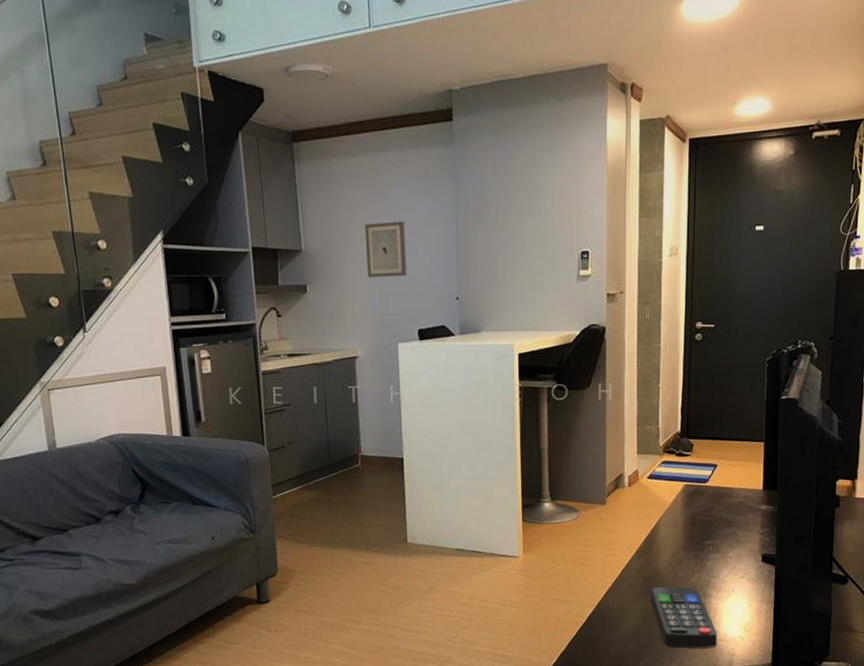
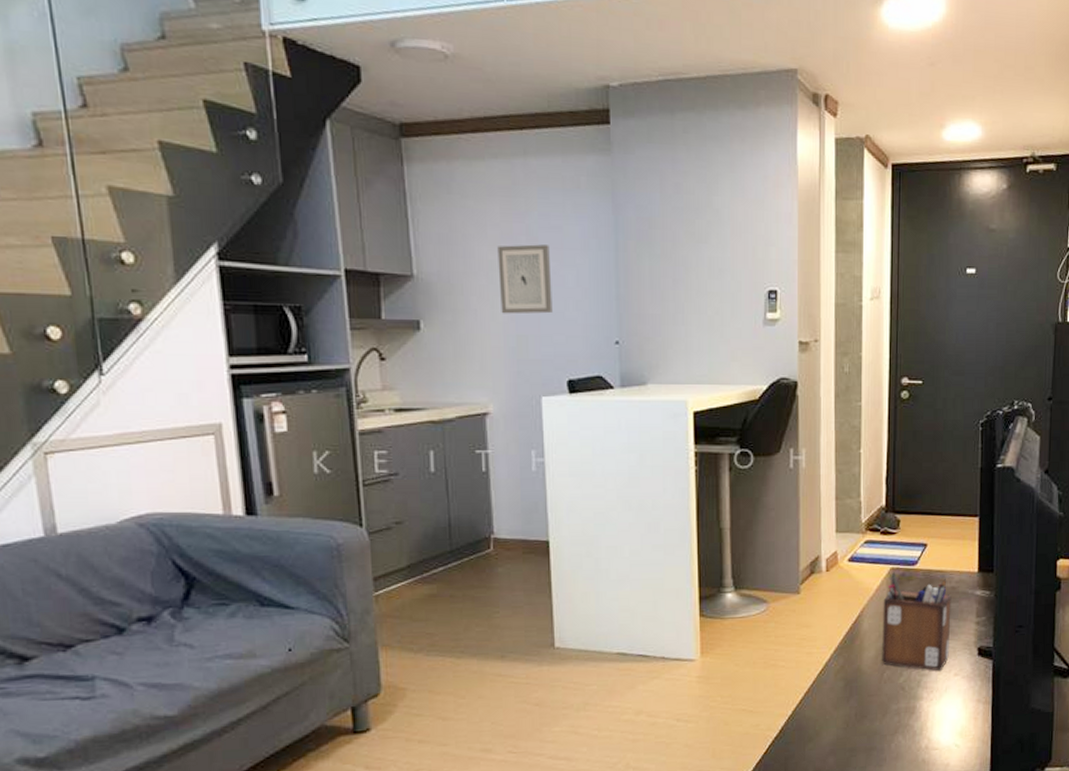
remote control: present [651,587,718,648] -> none [853,688,930,761]
desk organizer: none [676,488,739,574] -> present [882,572,952,671]

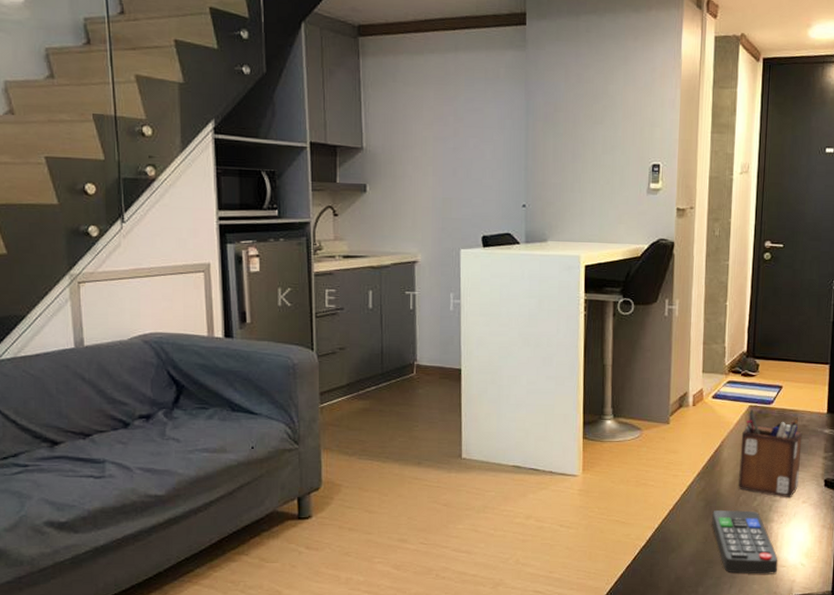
wall art: present [497,244,553,314] -> none [430,123,473,181]
remote control: none [853,688,930,761] -> present [712,510,778,574]

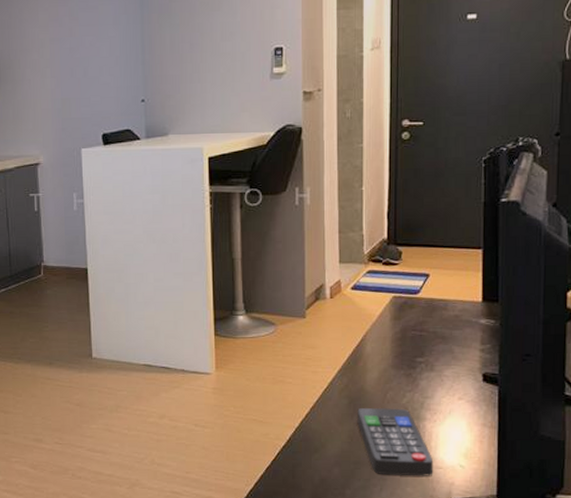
desk organizer: present [738,409,803,498] -> none [385,300,455,395]

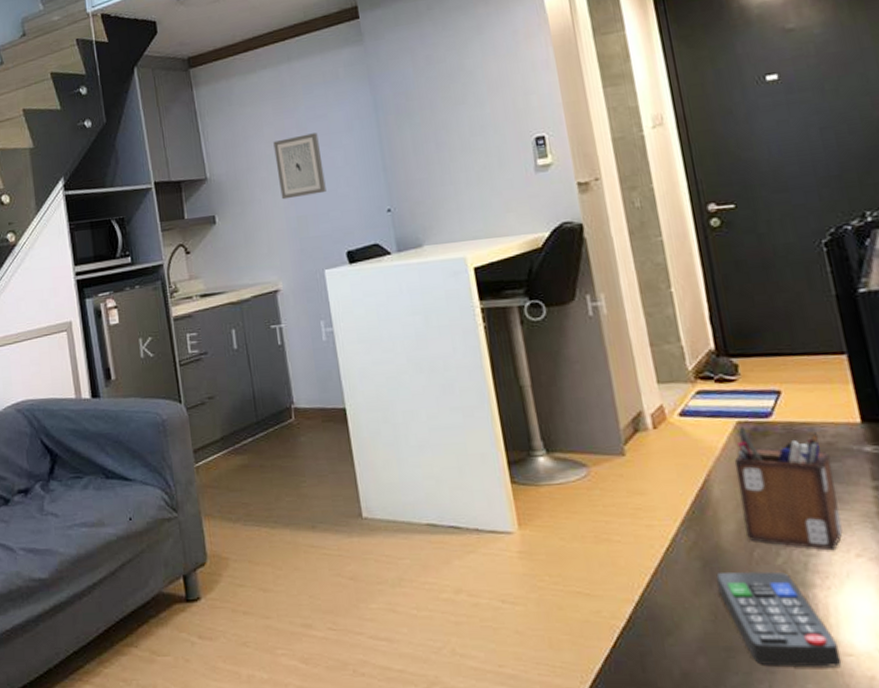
wall art: none [46,23,90,82] -> present [273,132,326,200]
desk organizer: none [385,300,455,395] -> present [734,426,843,551]

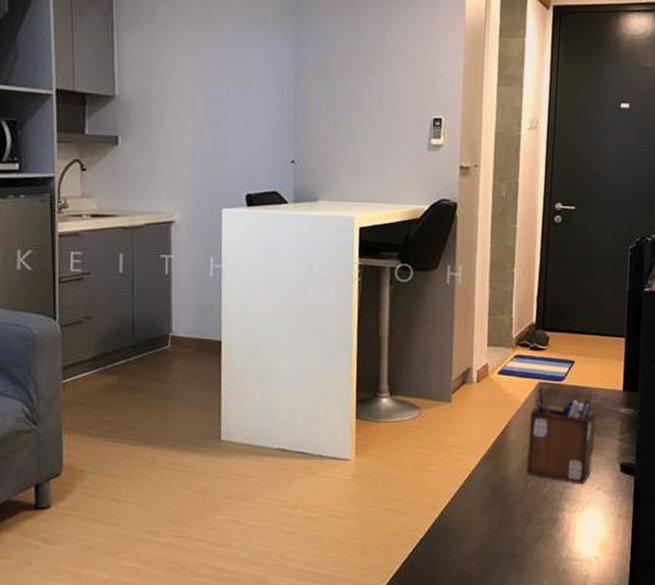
wall art: present [273,132,326,200] -> none [190,71,237,134]
remote control: present [716,571,842,668] -> none [498,498,570,569]

